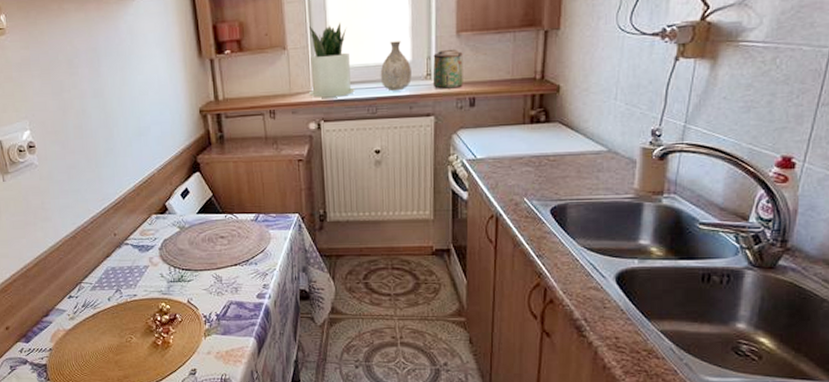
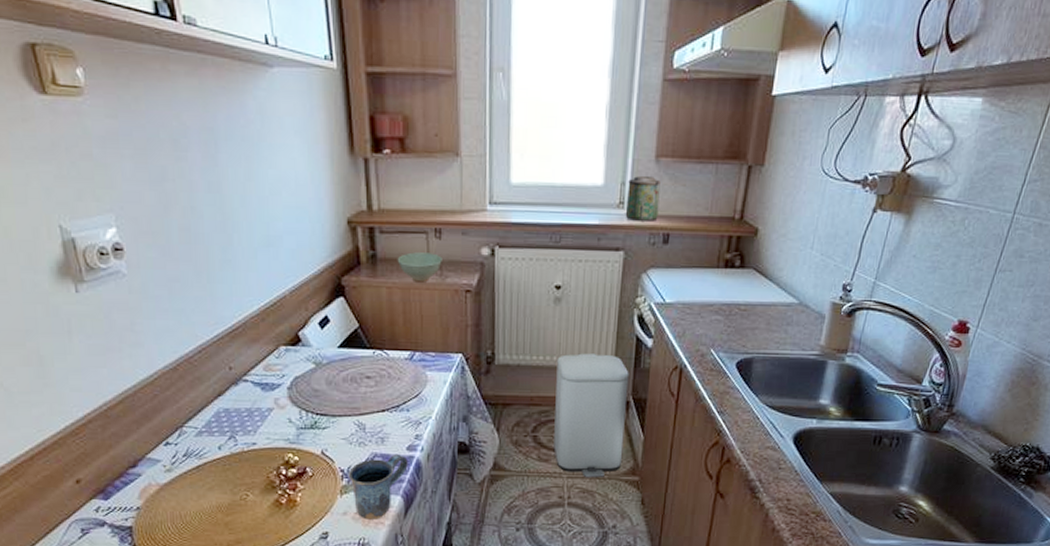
mug: none [209,301,259,358] -> present [348,453,408,520]
bowl: none [240,131,277,157] -> present [397,252,442,284]
planter: present [308,23,355,98] -> none [482,131,537,220]
vase: present [380,41,412,92] -> none [567,160,603,219]
pedal bin: none [381,208,449,320] -> present [553,353,629,478]

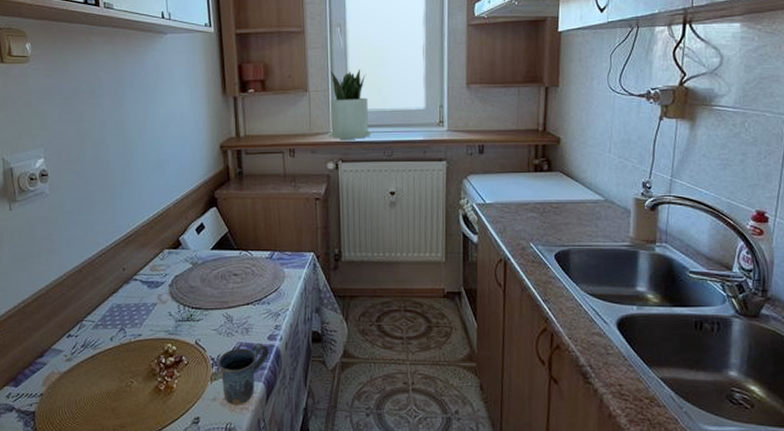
bowl: present [397,252,442,284] -> none [259,169,296,194]
planter: none [482,131,537,220] -> present [327,70,372,139]
pedal bin: present [553,353,629,478] -> none [395,249,460,365]
canister: present [625,175,661,221] -> none [445,99,473,136]

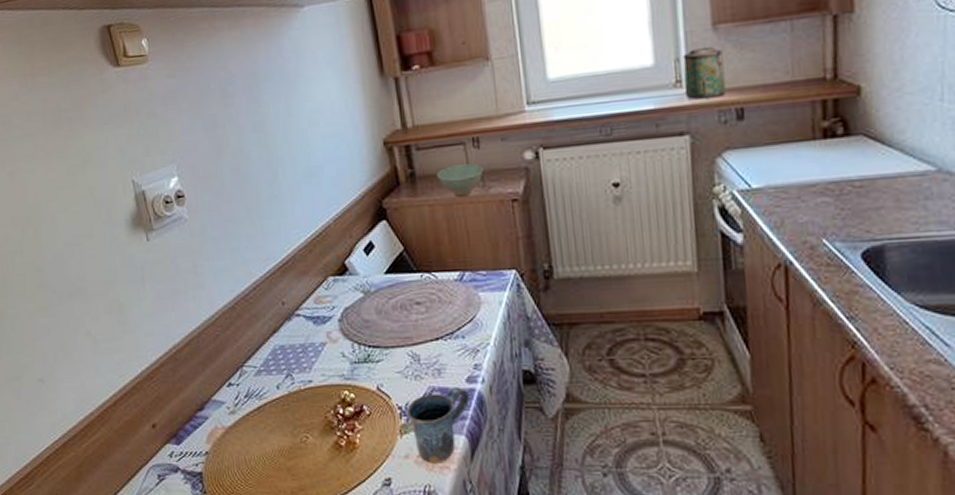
bowl: none [259,169,296,194] -> present [436,164,484,198]
planter: present [327,70,372,139] -> none [518,22,581,119]
canister: none [445,99,473,136] -> present [683,46,726,100]

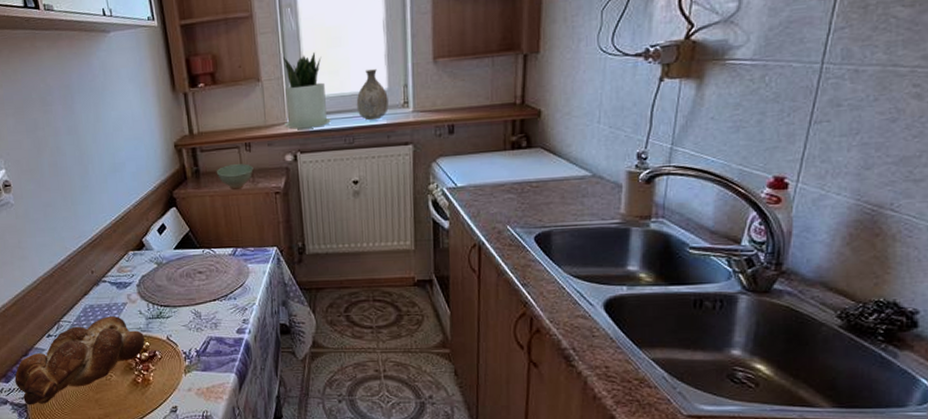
bread loaf: none [187,360,350,474] -> present [14,316,145,405]
mug: present [406,386,470,463] -> none [189,336,239,395]
planter: none [518,22,581,119] -> present [283,53,331,130]
vase: none [613,40,656,106] -> present [356,69,389,121]
canister: present [683,46,726,100] -> none [410,75,442,117]

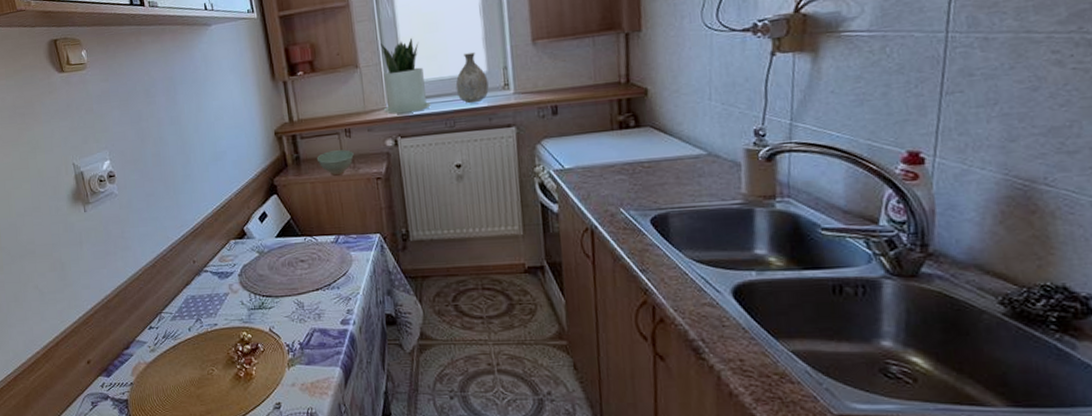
bread loaf: present [14,316,145,405] -> none [116,307,248,401]

